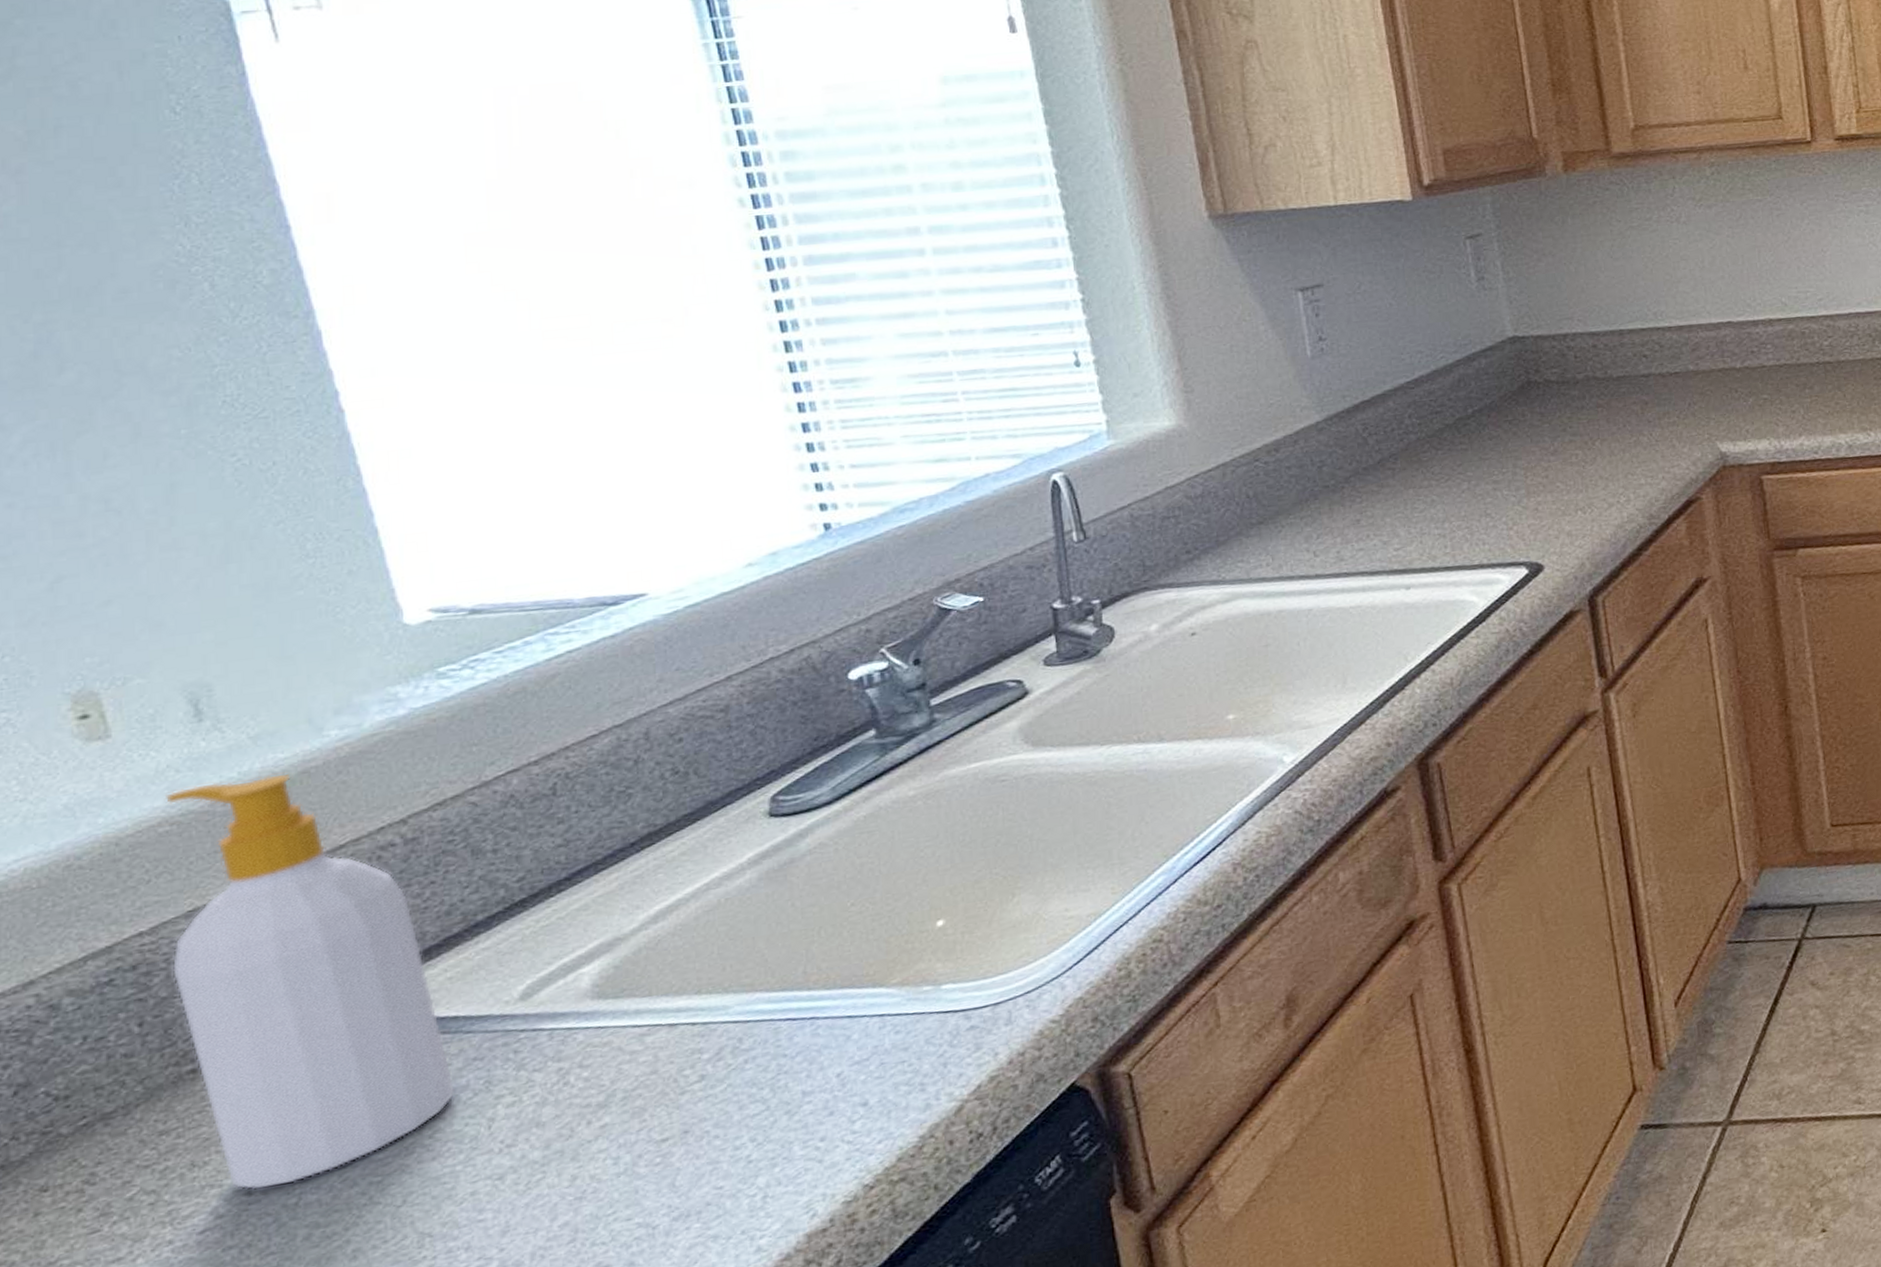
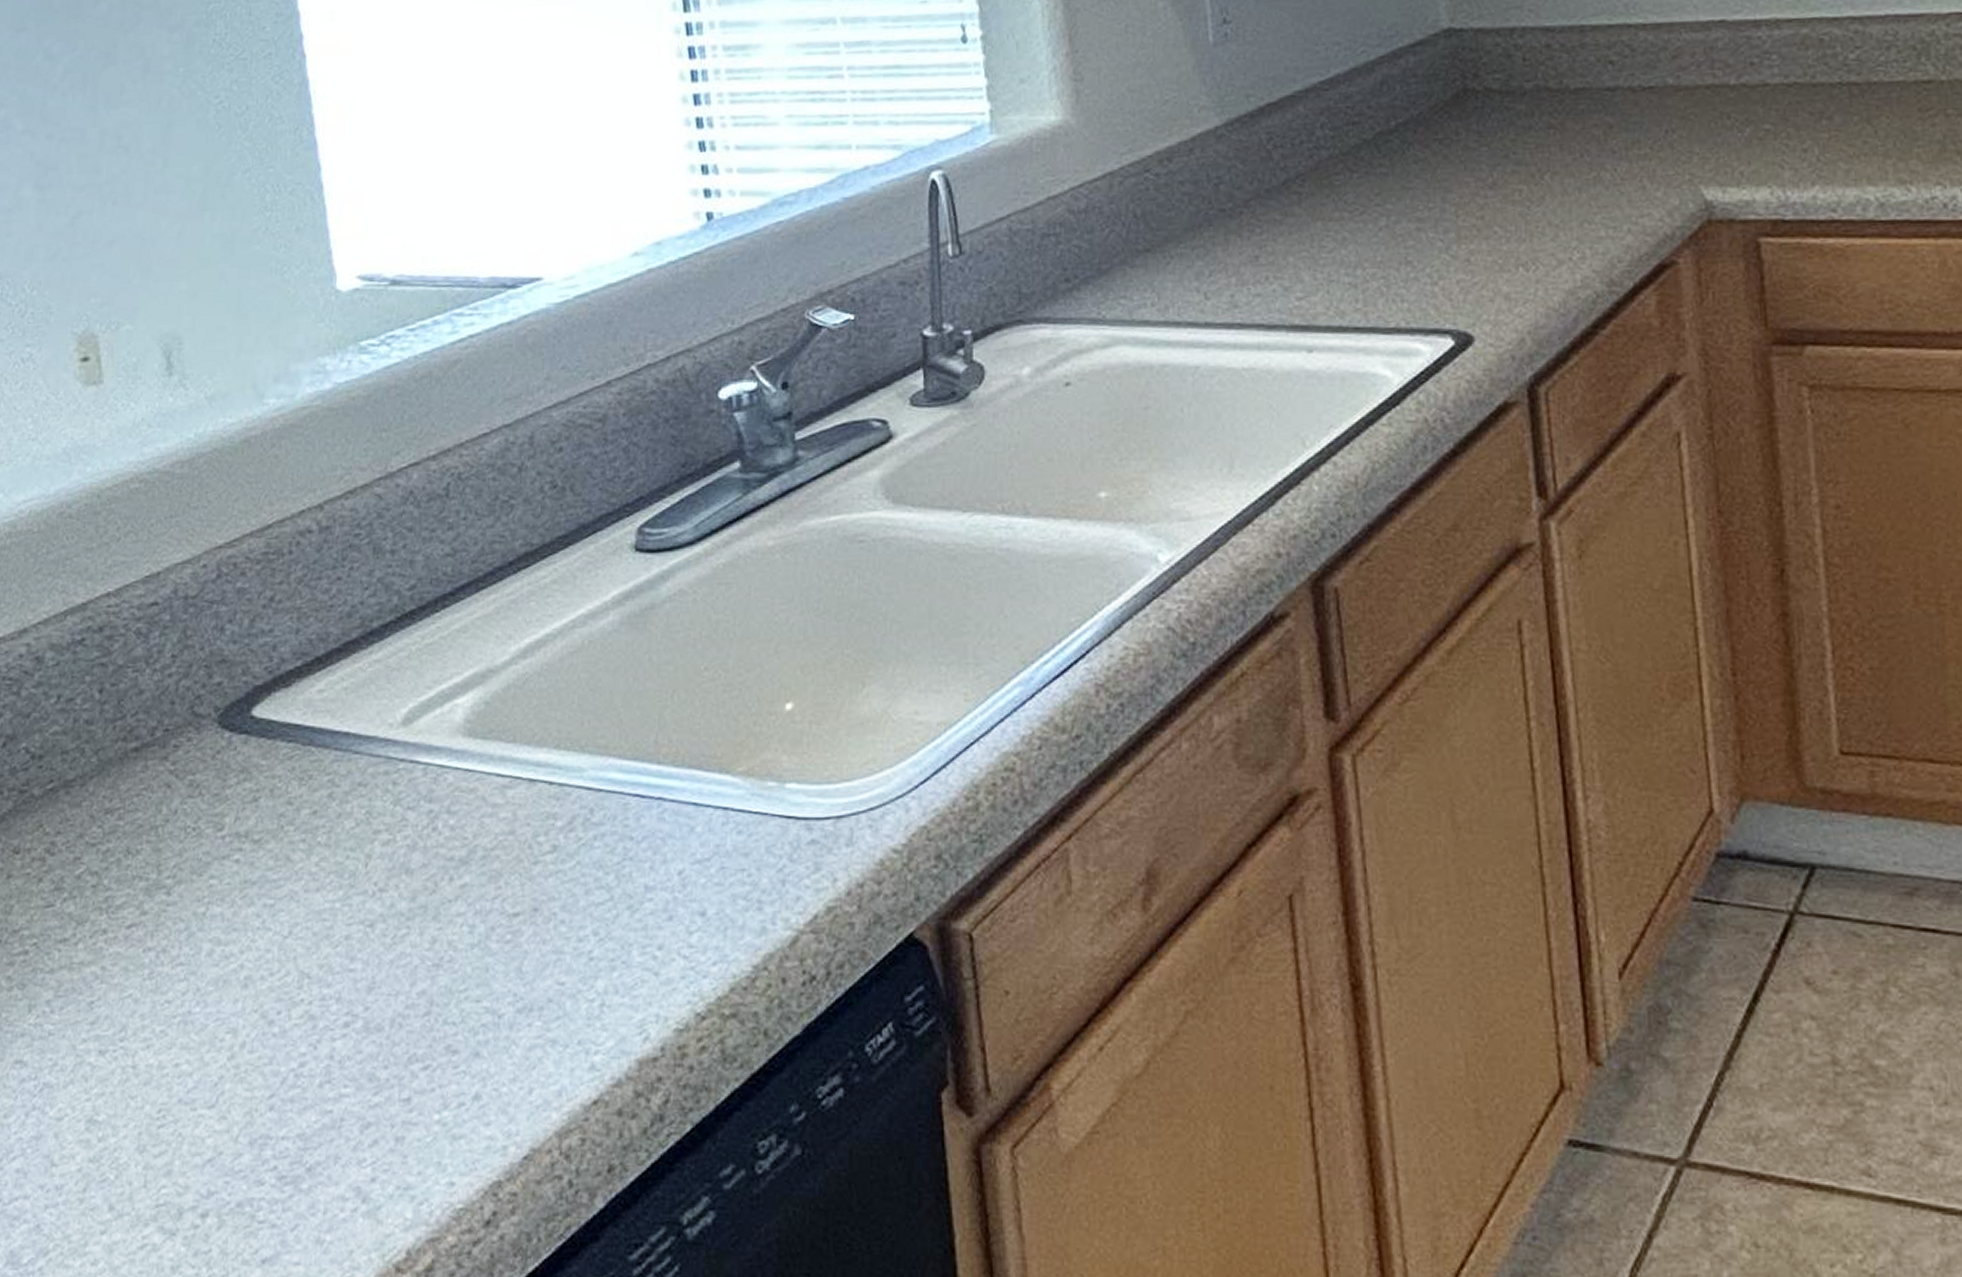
soap bottle: present [164,773,456,1191] -> none [128,439,342,892]

